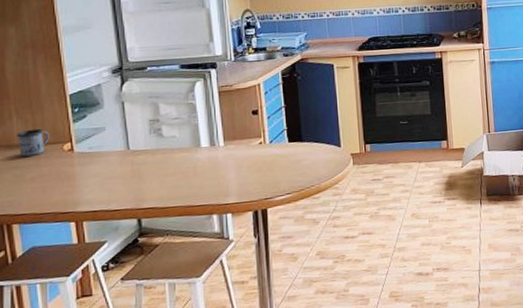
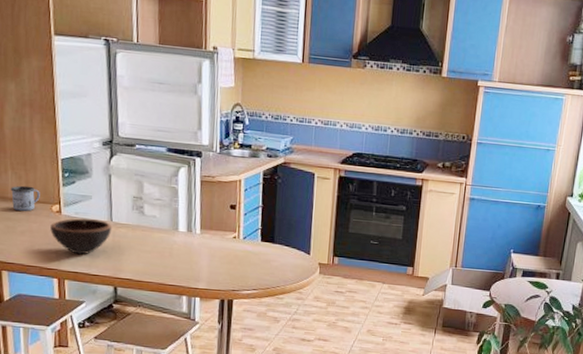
bowl: none [63,150,130,192] -> present [50,218,112,255]

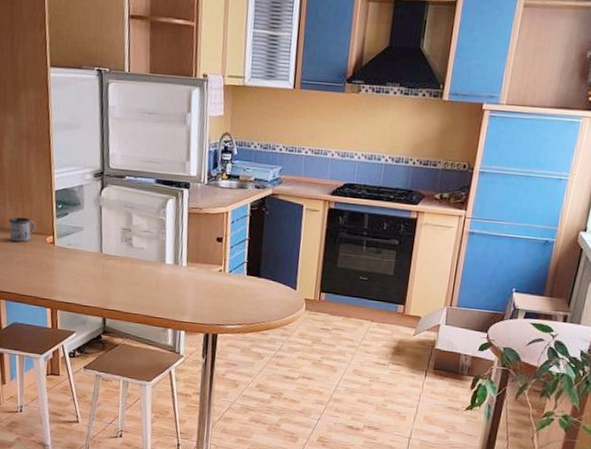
bowl: present [50,218,112,255] -> none [44,249,102,286]

